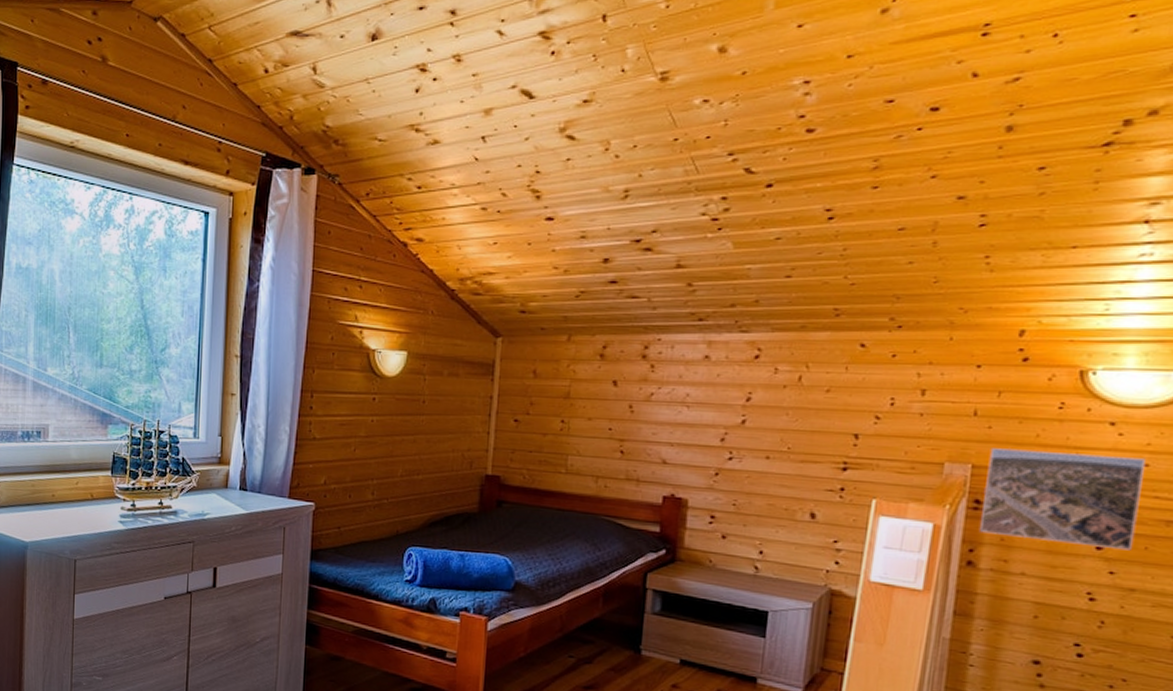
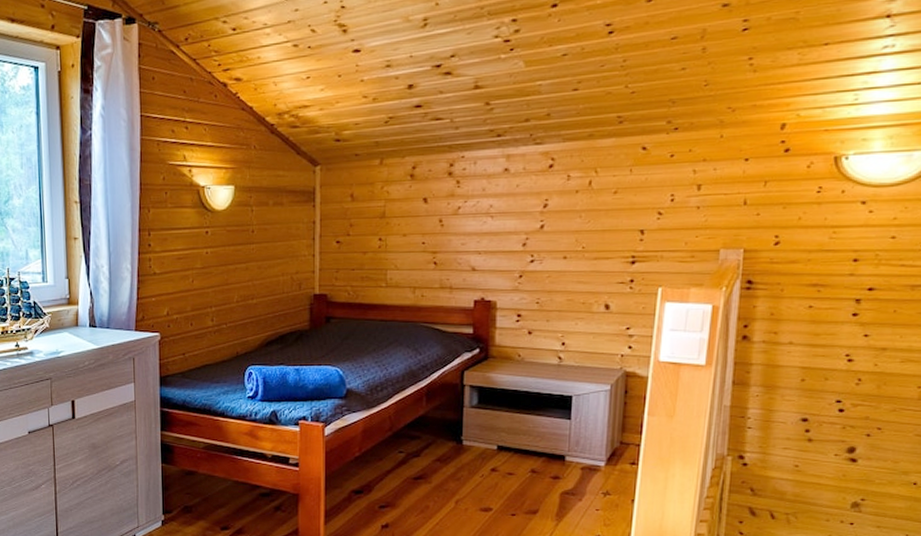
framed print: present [979,448,1147,551] -> none [751,231,894,315]

